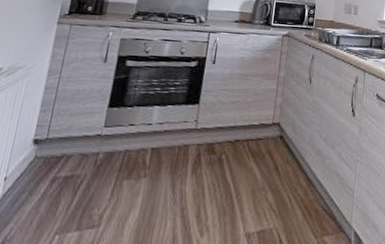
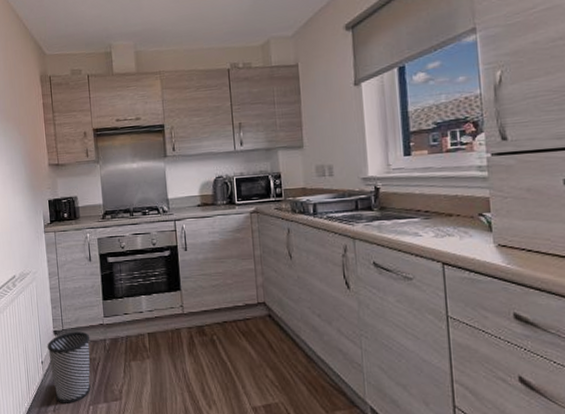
wastebasket: none [10,141,80,232] -> present [47,331,91,403]

